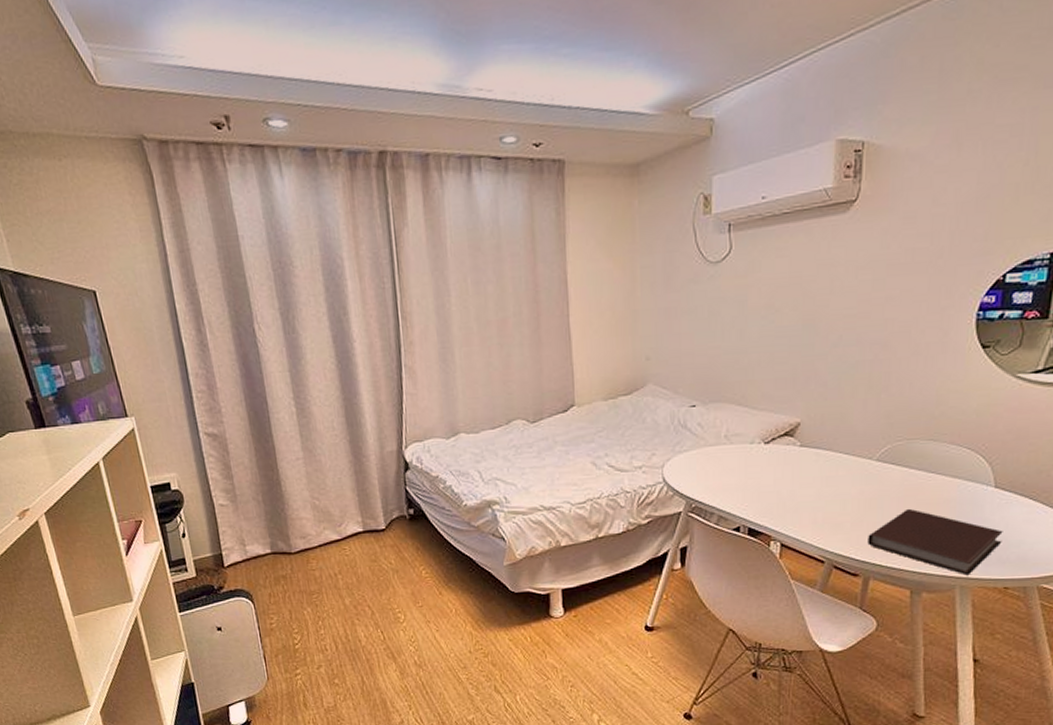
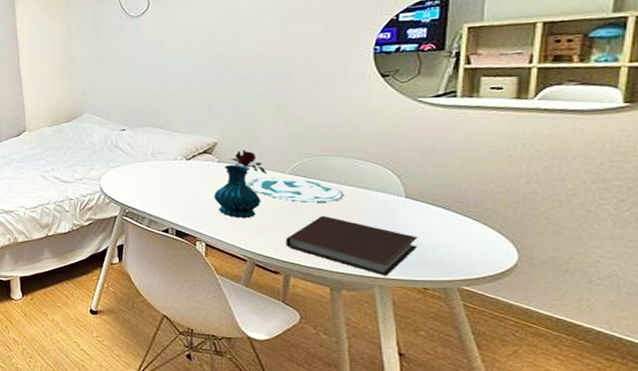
vase: none [793,431,854,514] -> present [214,149,268,219]
plate: none [830,464,933,494] -> present [247,177,344,203]

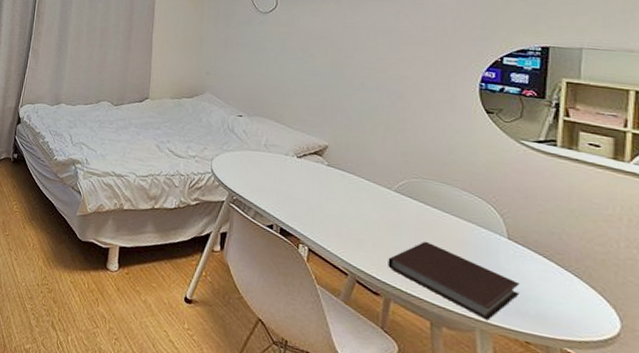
vase: present [214,149,268,219] -> none [320,157,375,230]
plate: present [247,177,344,203] -> none [354,189,448,229]

